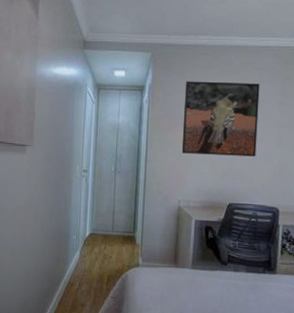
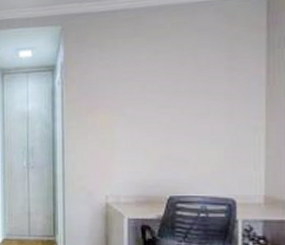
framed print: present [181,81,260,157] -> none [104,48,201,140]

